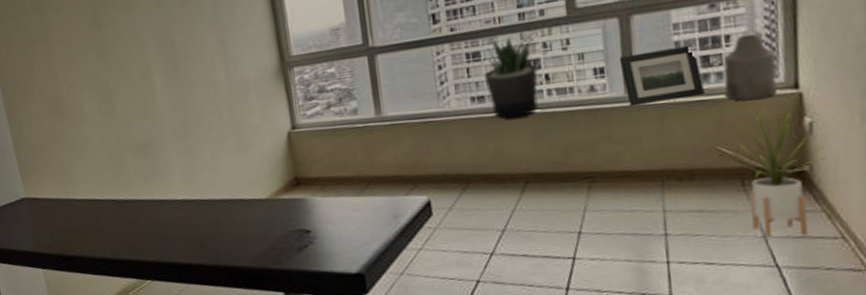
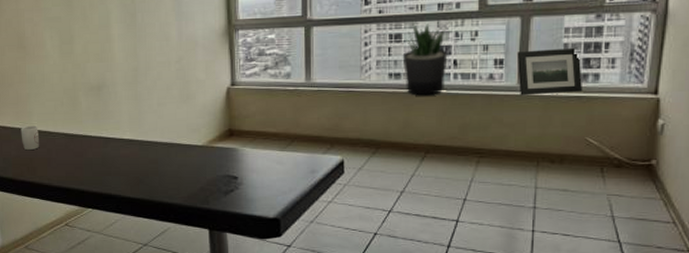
mug: none [65,194,88,223] -> present [20,125,40,151]
vase: present [723,34,777,101] -> none [598,44,644,101]
house plant: present [727,100,827,237] -> none [595,101,671,219]

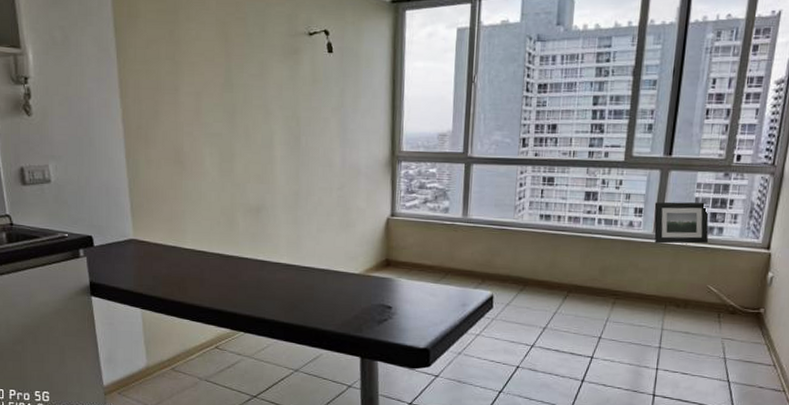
mug: present [20,125,40,151] -> none [173,243,193,270]
planter: present [402,20,448,96] -> none [553,165,595,238]

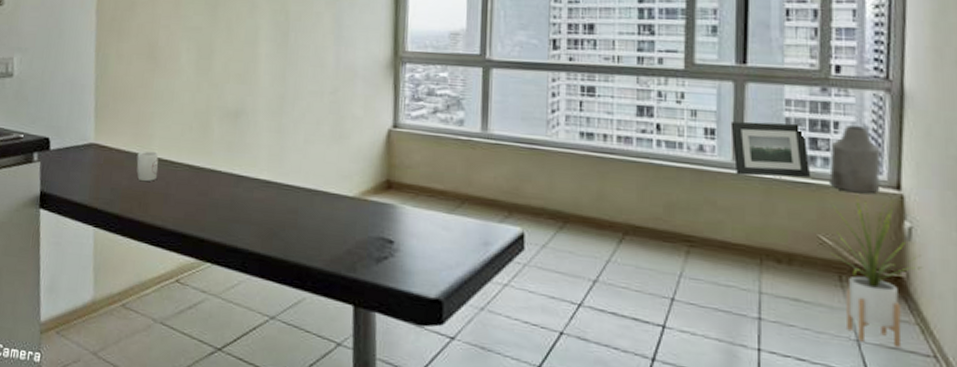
mug: none [173,243,193,270] -> present [136,151,159,182]
house plant: none [714,253,776,361] -> present [830,193,923,348]
vase: none [721,202,761,254] -> present [829,125,881,194]

